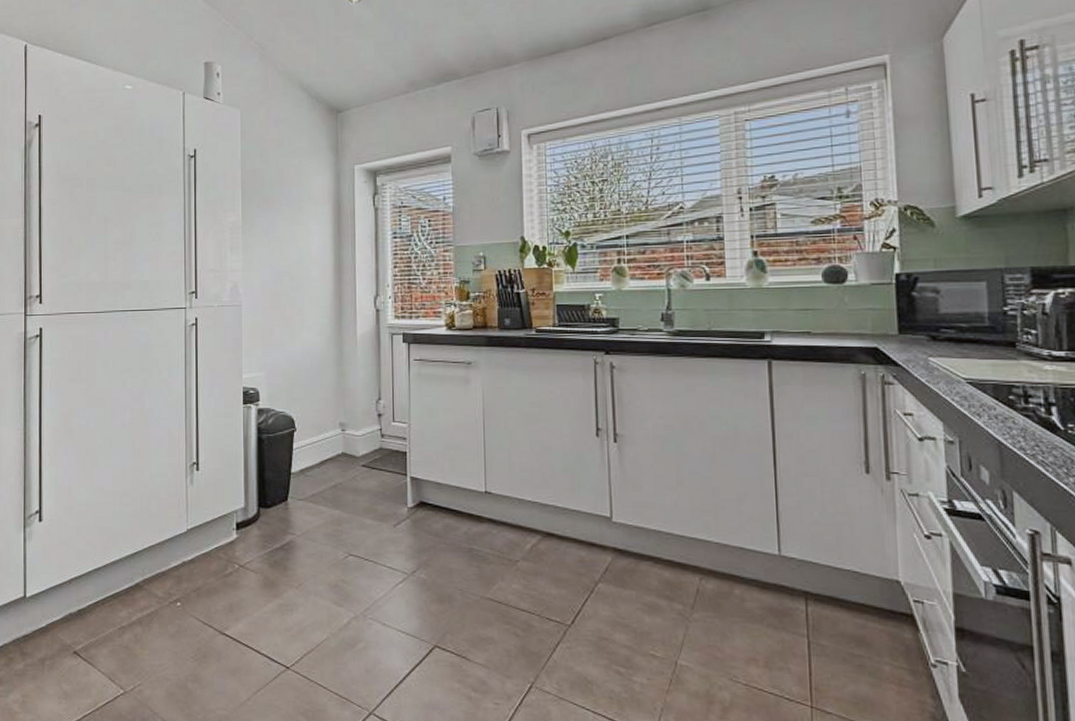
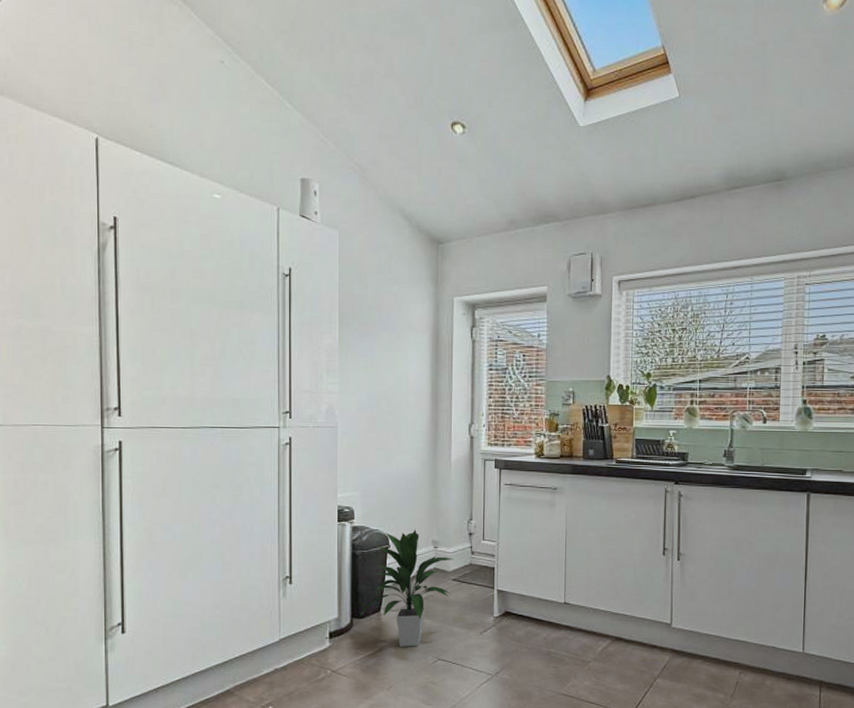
indoor plant: none [267,410,363,541] -> present [360,529,454,647]

